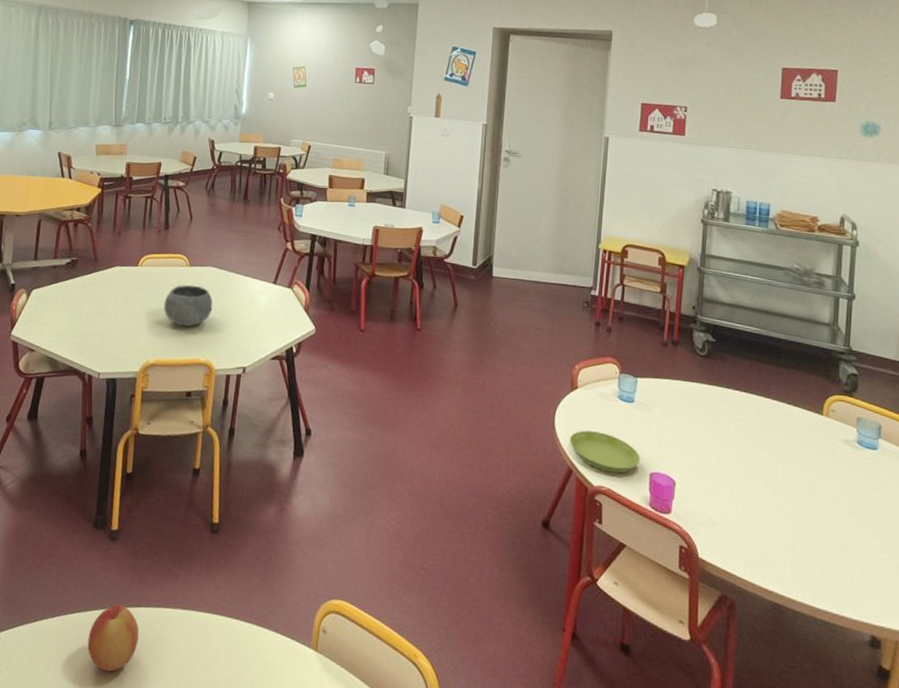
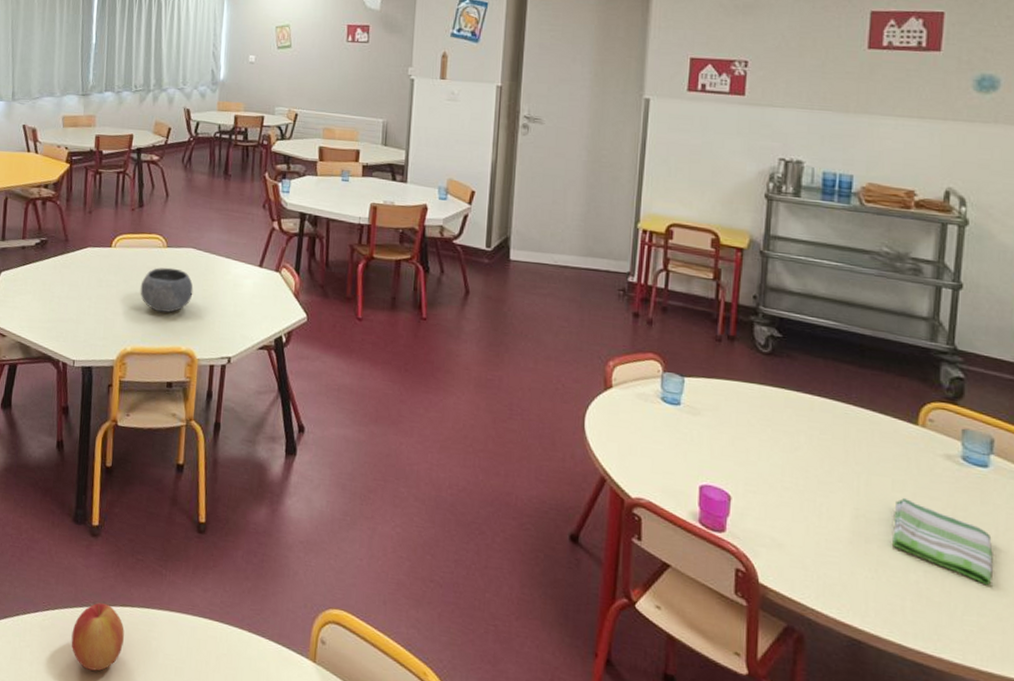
saucer: present [569,430,640,474] -> none [602,435,688,485]
dish towel: none [803,477,882,551] -> present [891,497,993,586]

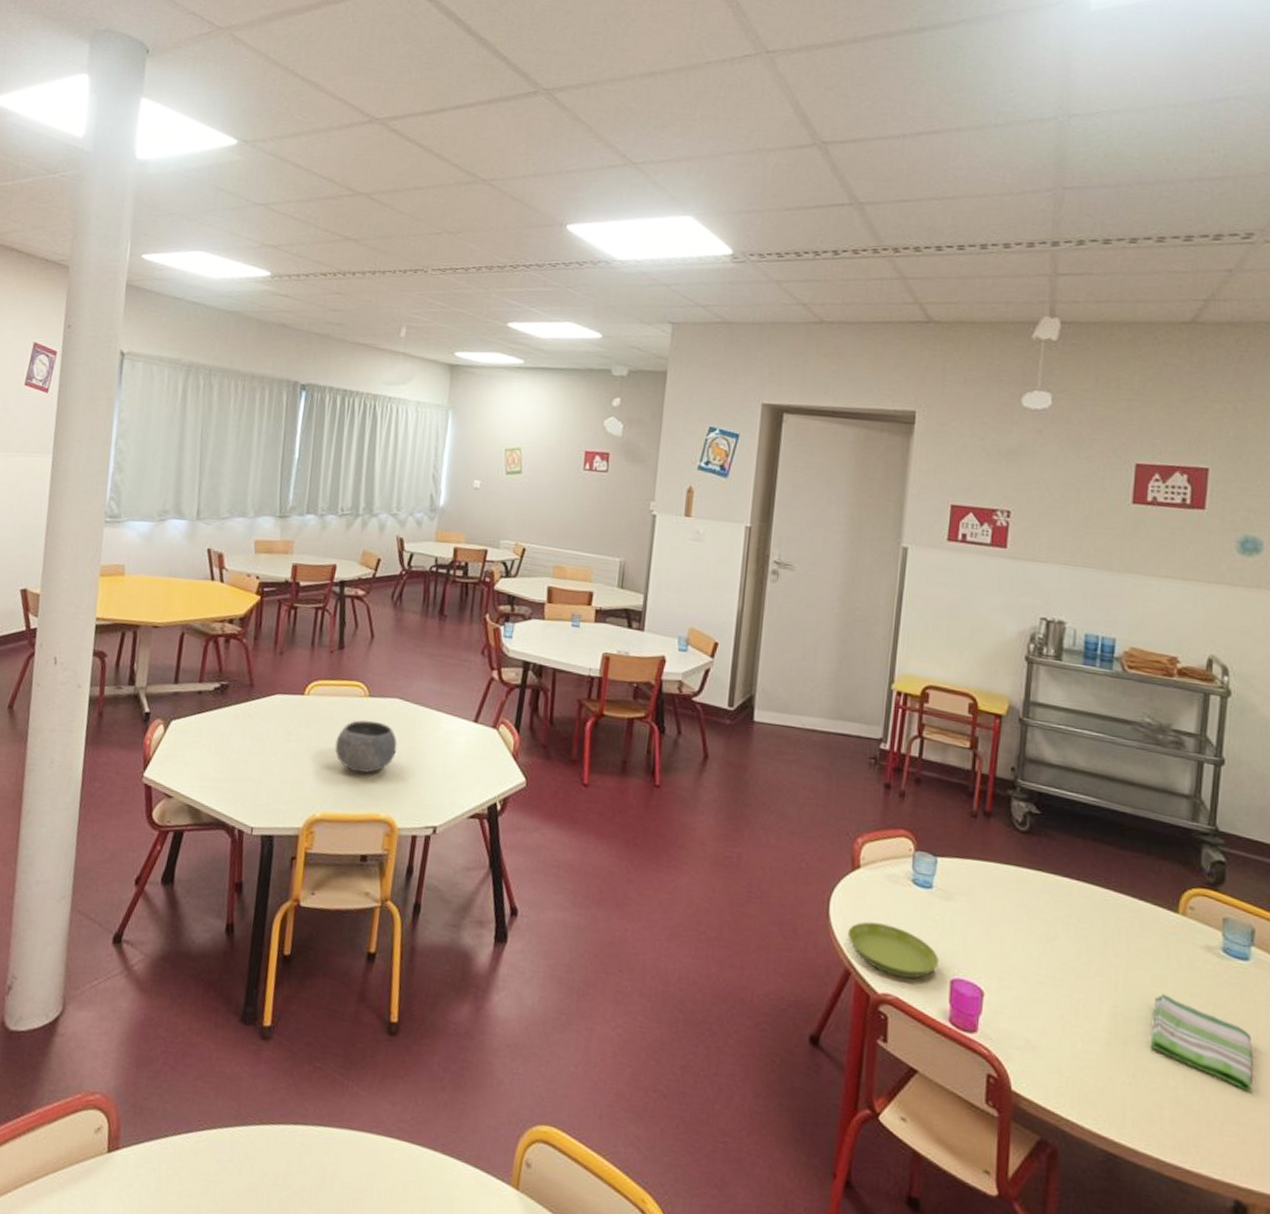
apple: present [71,602,124,671] -> none [229,1120,295,1205]
saucer: none [602,435,688,485] -> present [847,921,939,979]

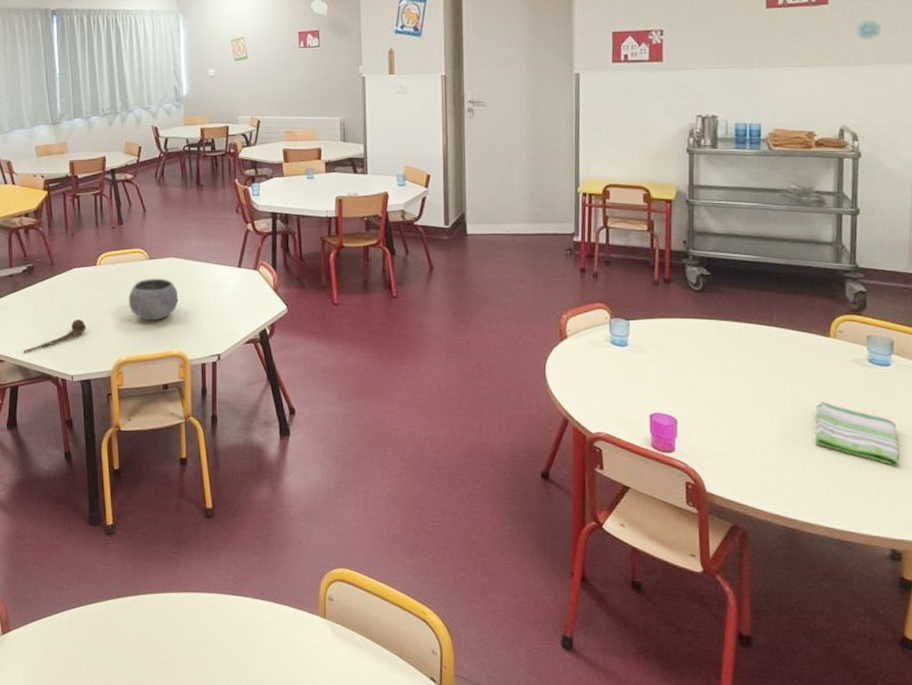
spoon: none [197,758,280,791] -> present [23,319,87,353]
saucer: present [847,921,939,979] -> none [562,379,638,418]

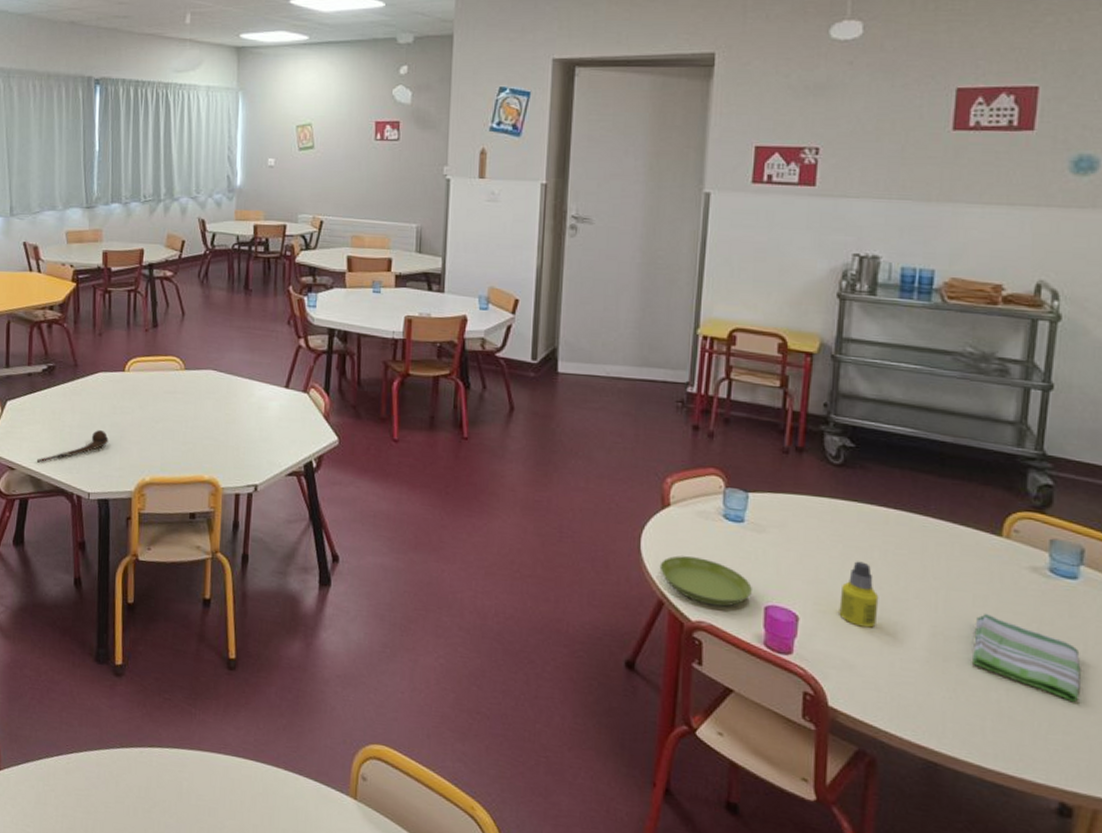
bowl: present [128,278,179,321] -> none [157,391,215,440]
saucer: none [562,379,638,418] -> present [659,555,752,607]
bottle: none [708,369,739,423] -> present [839,561,879,628]

